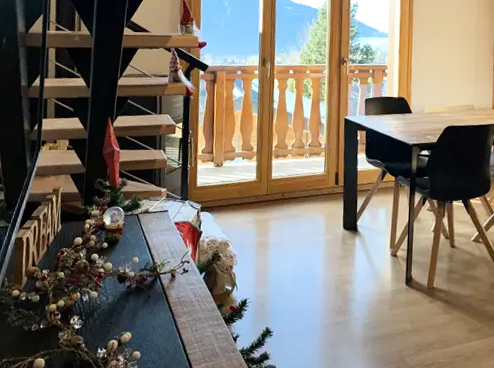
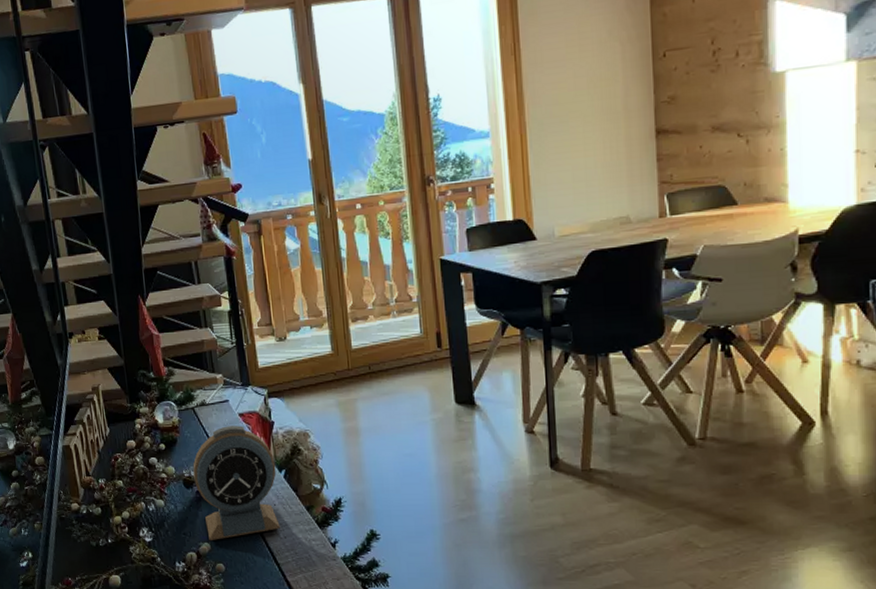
alarm clock: none [127,232,198,330] -> present [193,425,280,540]

